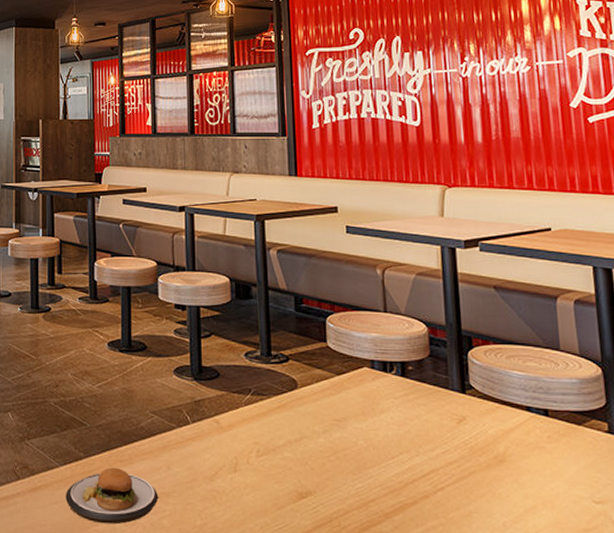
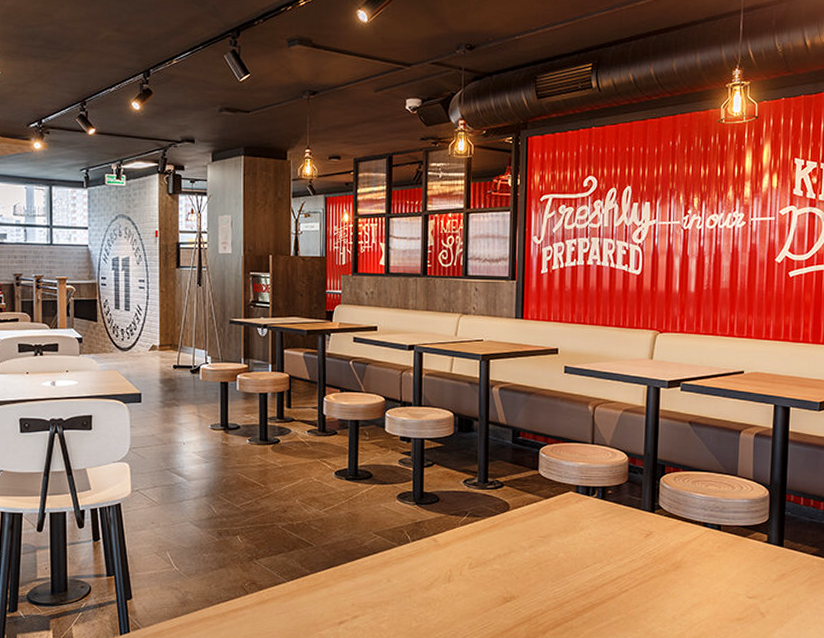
burger: present [65,467,158,525] -> none [292,581,378,629]

